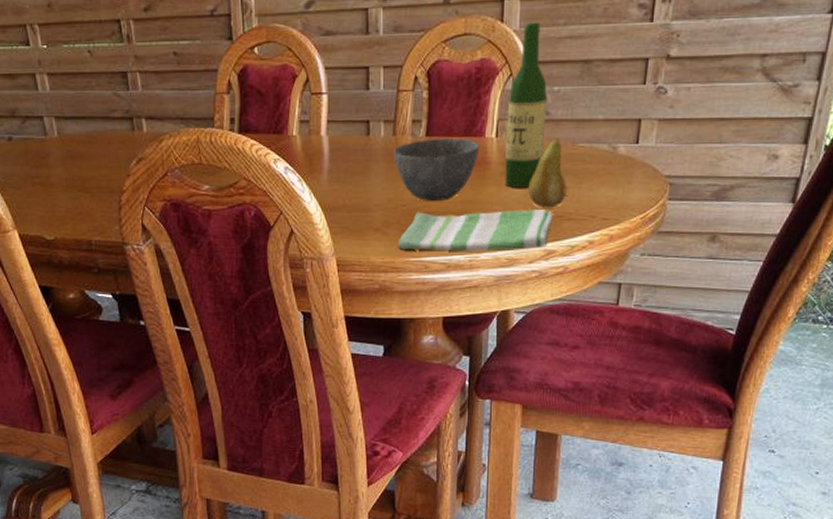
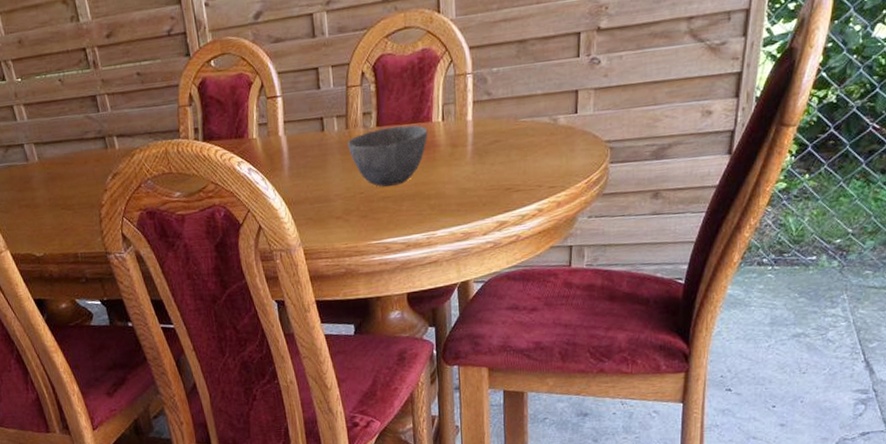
dish towel: present [398,210,552,251] -> none [359,184,502,234]
wine bottle: present [505,22,547,188] -> none [451,9,488,167]
fruit: present [528,137,567,208] -> none [476,115,513,183]

